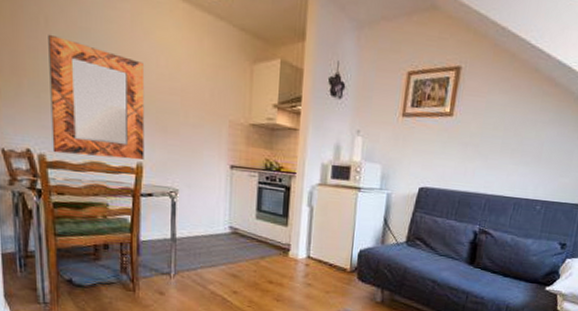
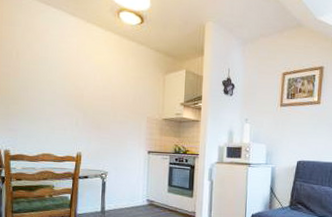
home mirror: present [48,34,145,161] -> none [15,63,85,151]

